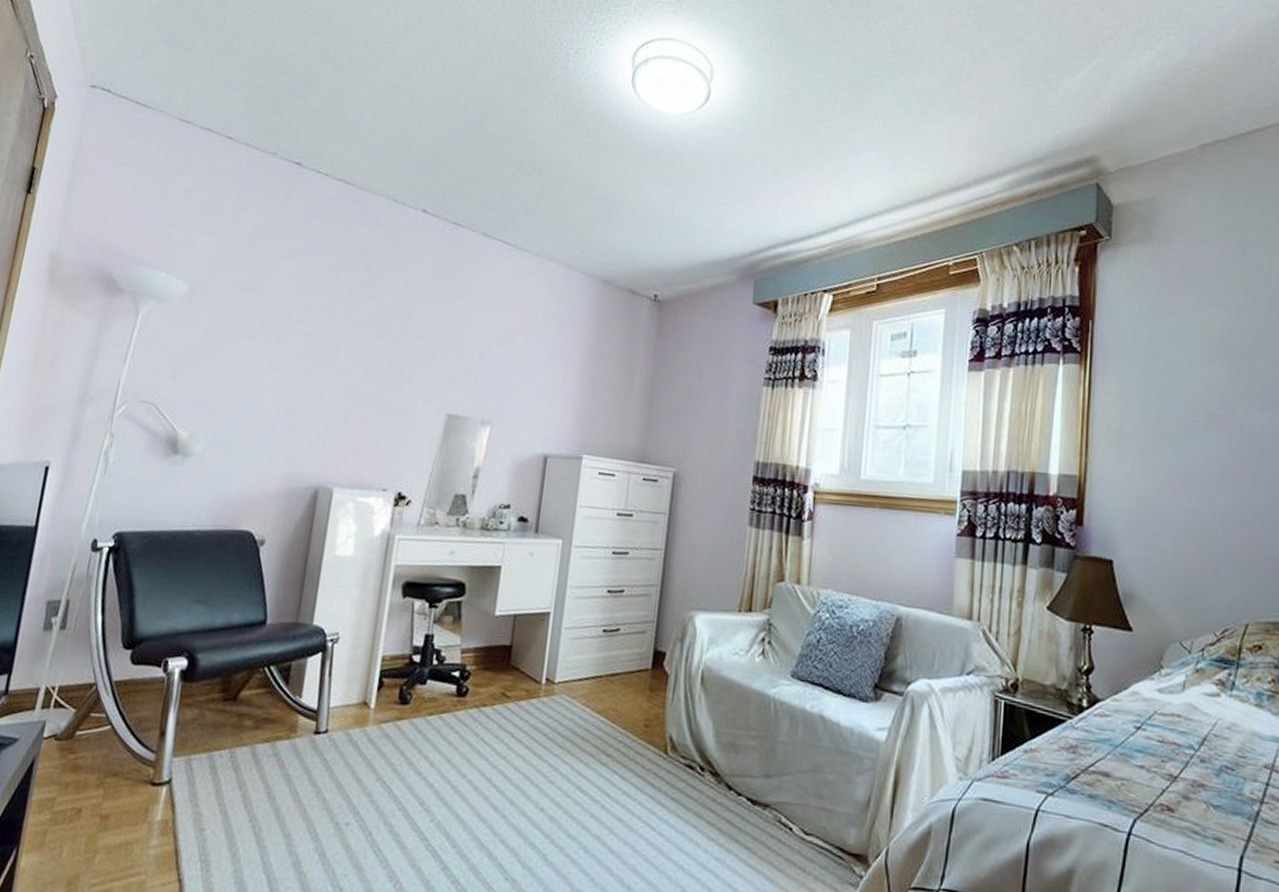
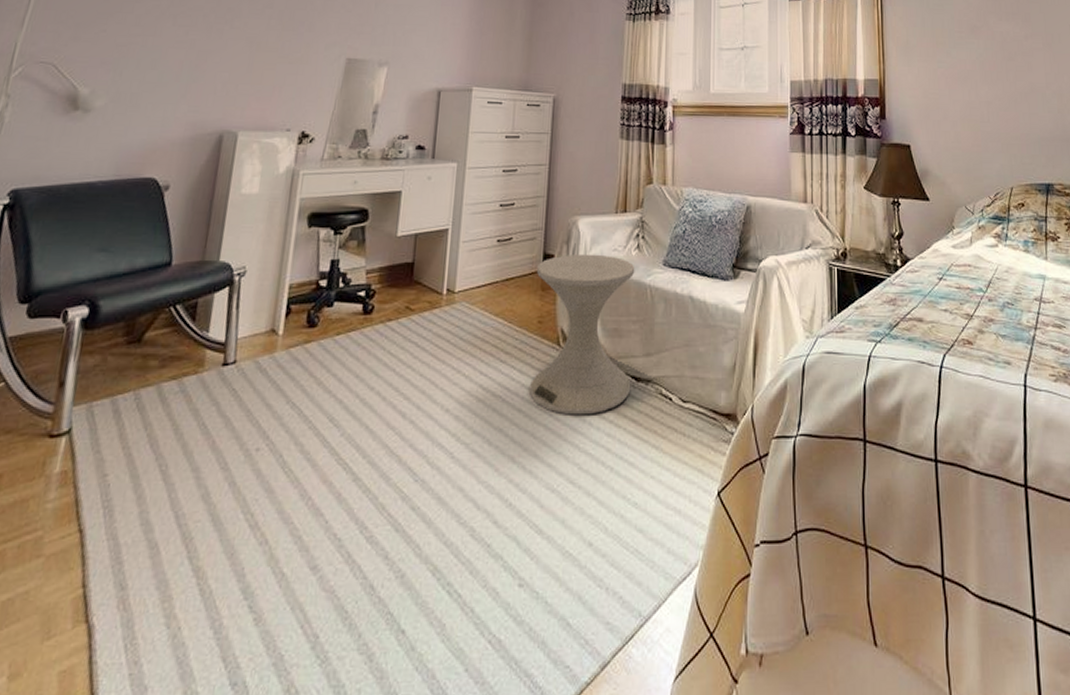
side table: none [631,654,758,835] -> present [530,253,635,415]

